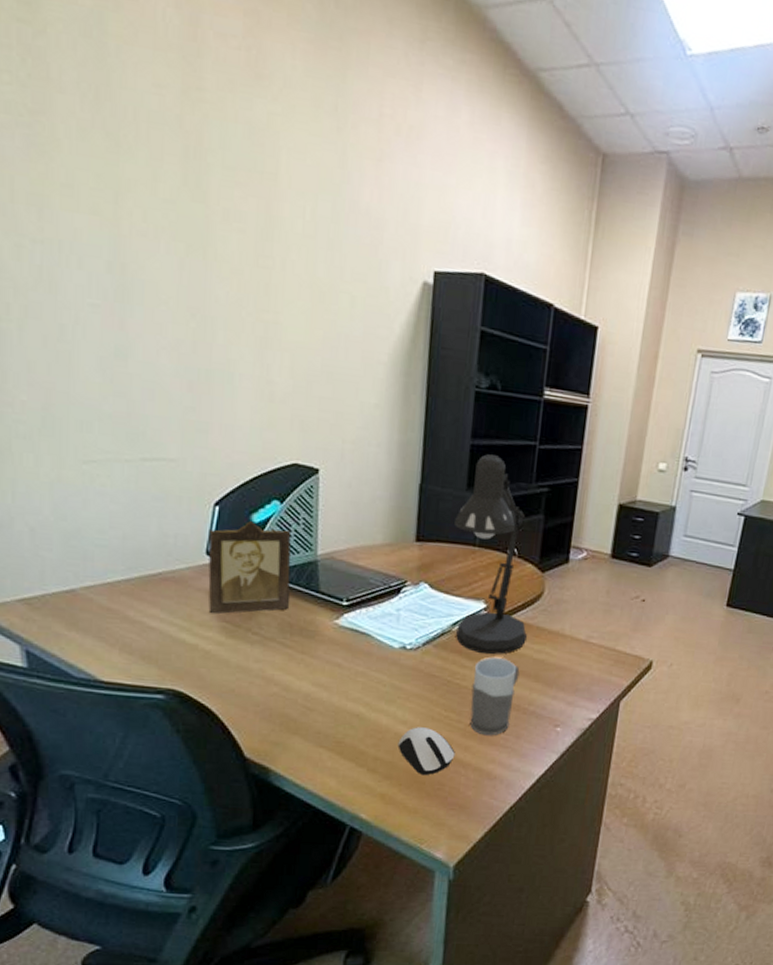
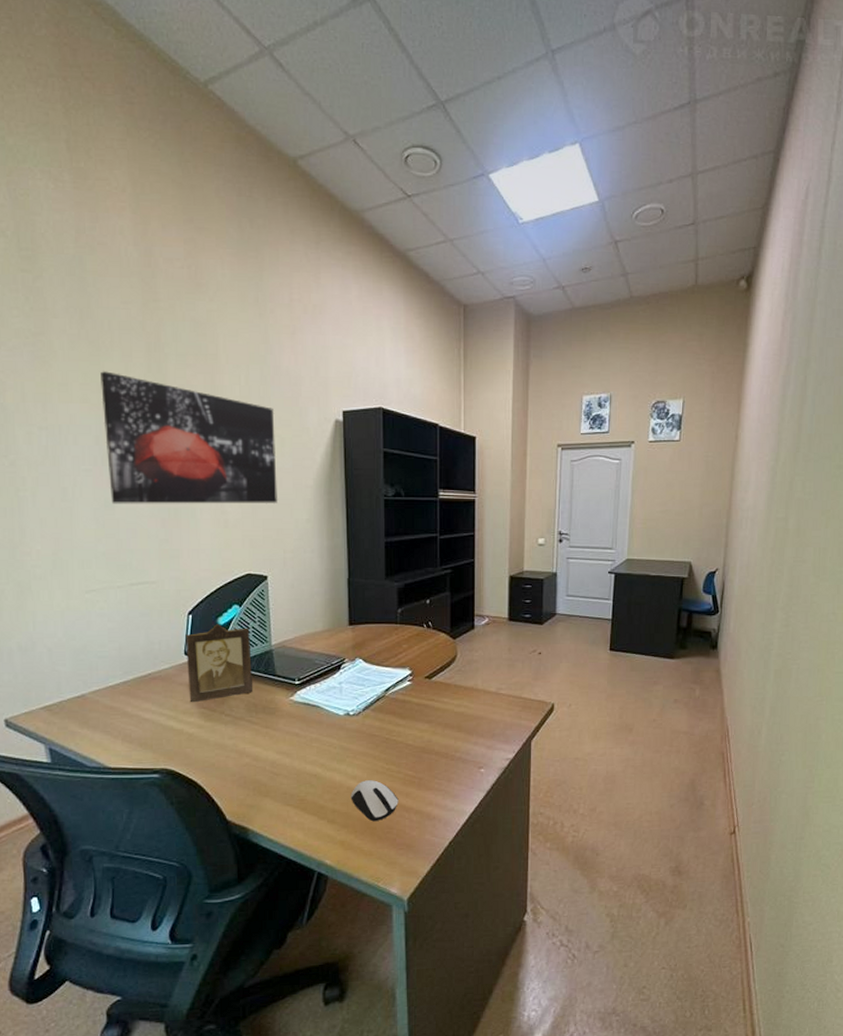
wall art: none [118,175,346,380] -> present [100,371,277,504]
desk lamp: present [454,454,528,654] -> none [379,548,448,712]
mug: present [470,657,520,736] -> none [407,714,445,782]

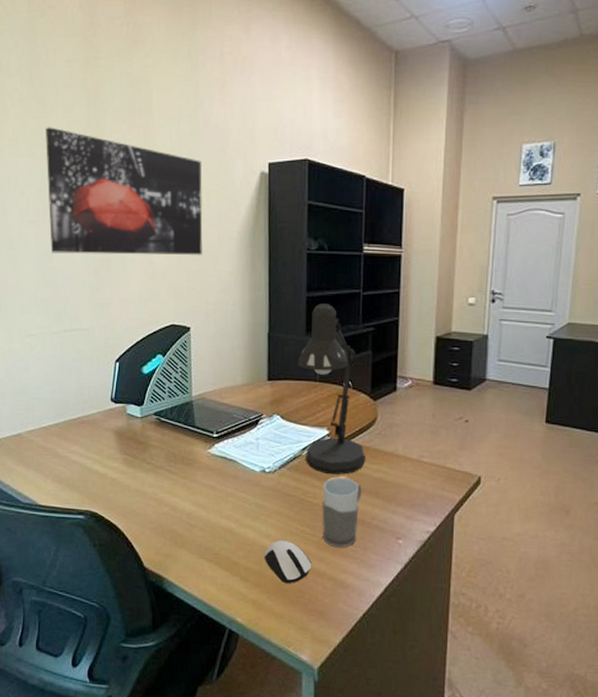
photo frame: present [185,624,254,703] -> none [112,373,174,449]
desk lamp: none [379,548,448,712] -> present [298,304,367,474]
mug: none [407,714,445,782] -> present [322,477,362,548]

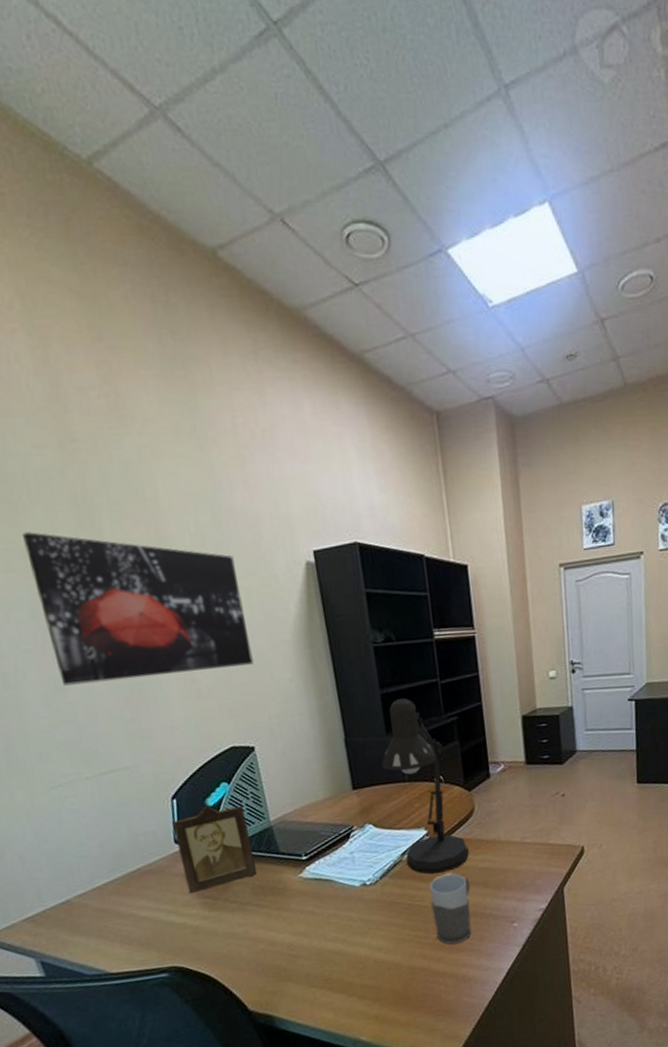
photo frame: none [112,373,174,449] -> present [172,805,258,894]
computer mouse: present [264,540,312,583] -> none [378,949,431,991]

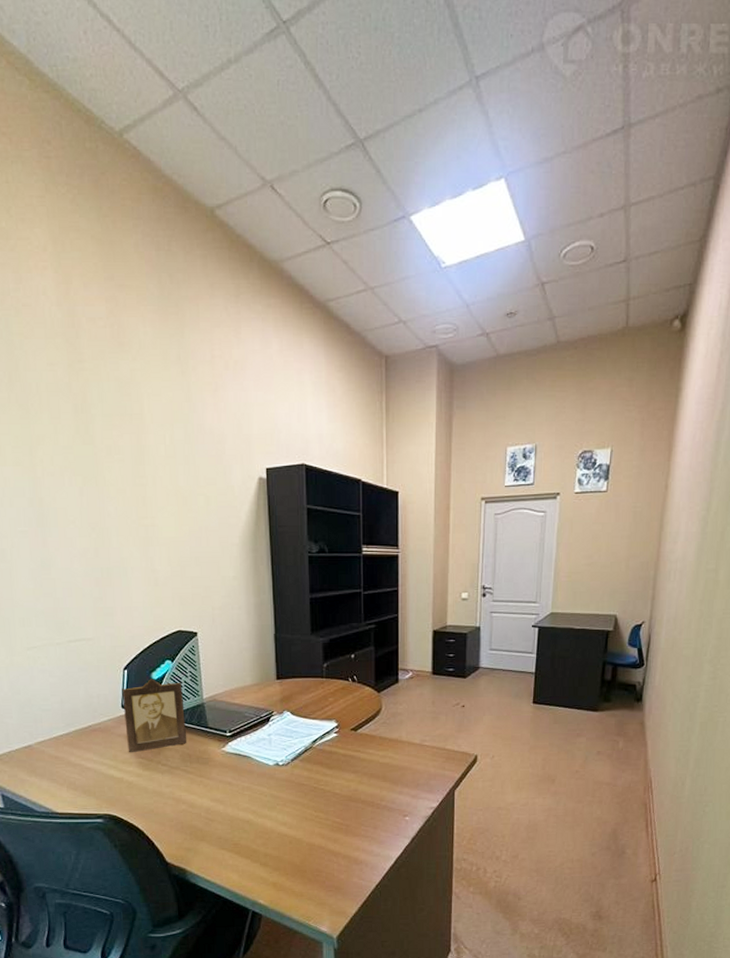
wall art: present [23,532,254,686] -> none [31,434,205,564]
desk lamp: present [382,698,470,874] -> none [305,604,373,762]
mug: present [429,874,472,945] -> none [334,764,370,829]

